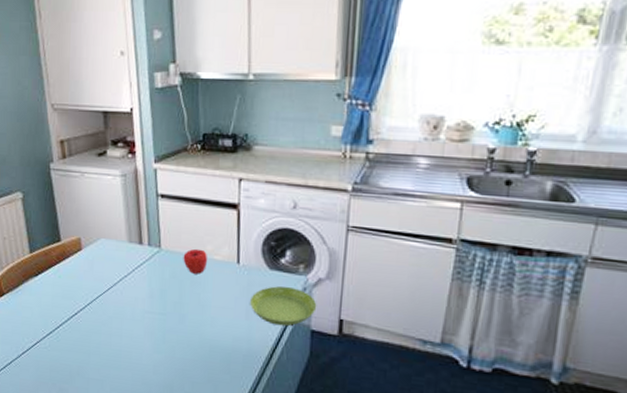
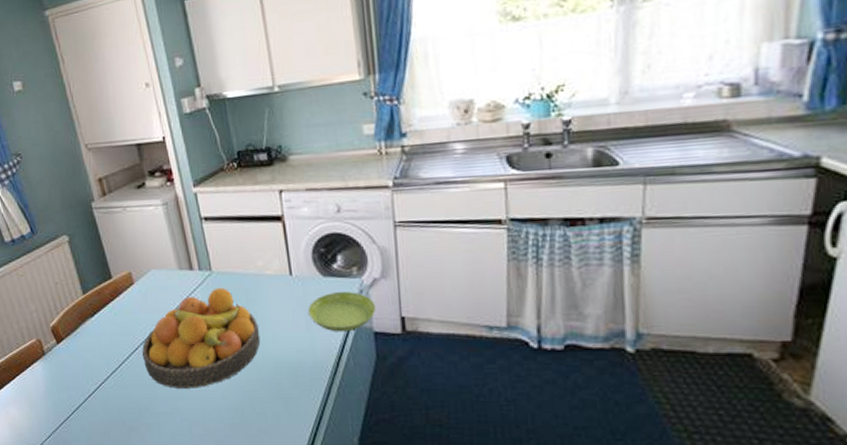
fruit bowl: none [80,265,200,360] -> present [141,287,261,389]
apple: present [183,248,207,274] -> none [235,266,260,292]

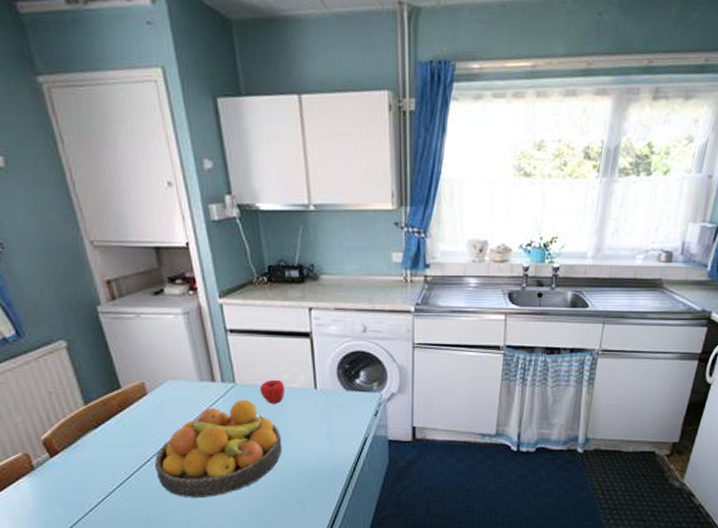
apple: none [235,266,260,292] -> present [260,379,285,404]
saucer: present [308,291,377,332] -> none [330,404,392,441]

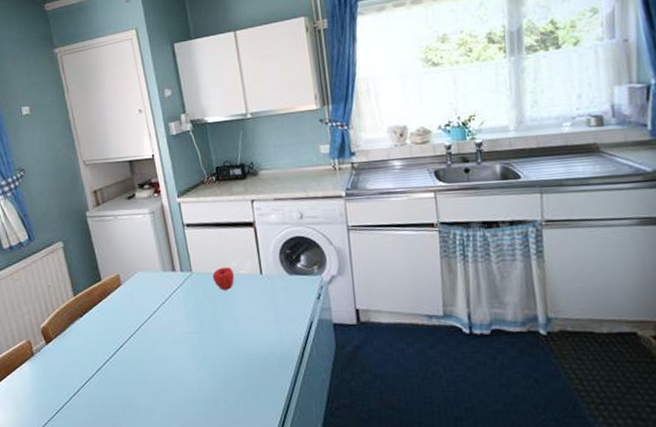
fruit bowl: present [154,399,282,498] -> none [126,286,235,384]

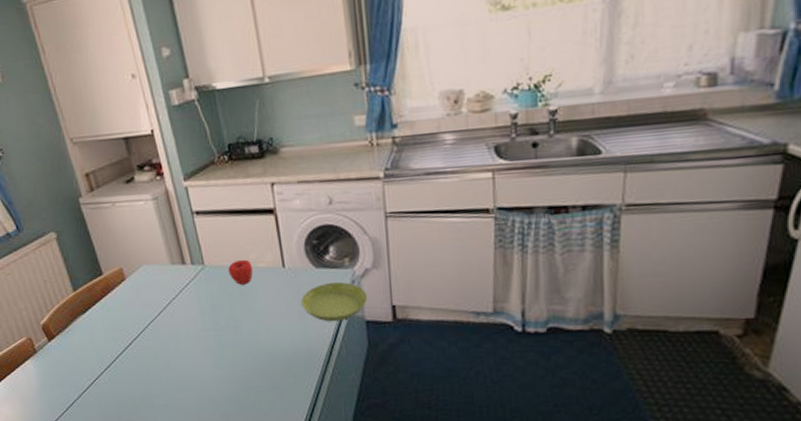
saucer: none [276,287,335,325] -> present [301,281,368,322]

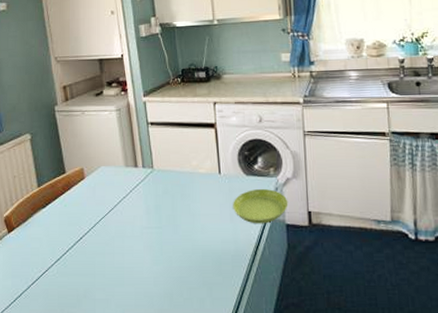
apple: present [228,259,253,285] -> none [173,165,193,188]

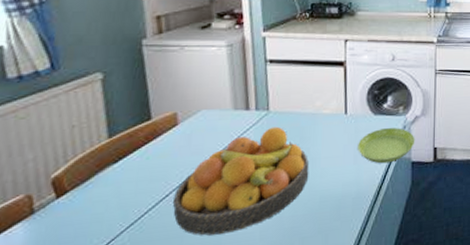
fruit bowl: none [85,183,191,276] -> present [172,126,309,236]

